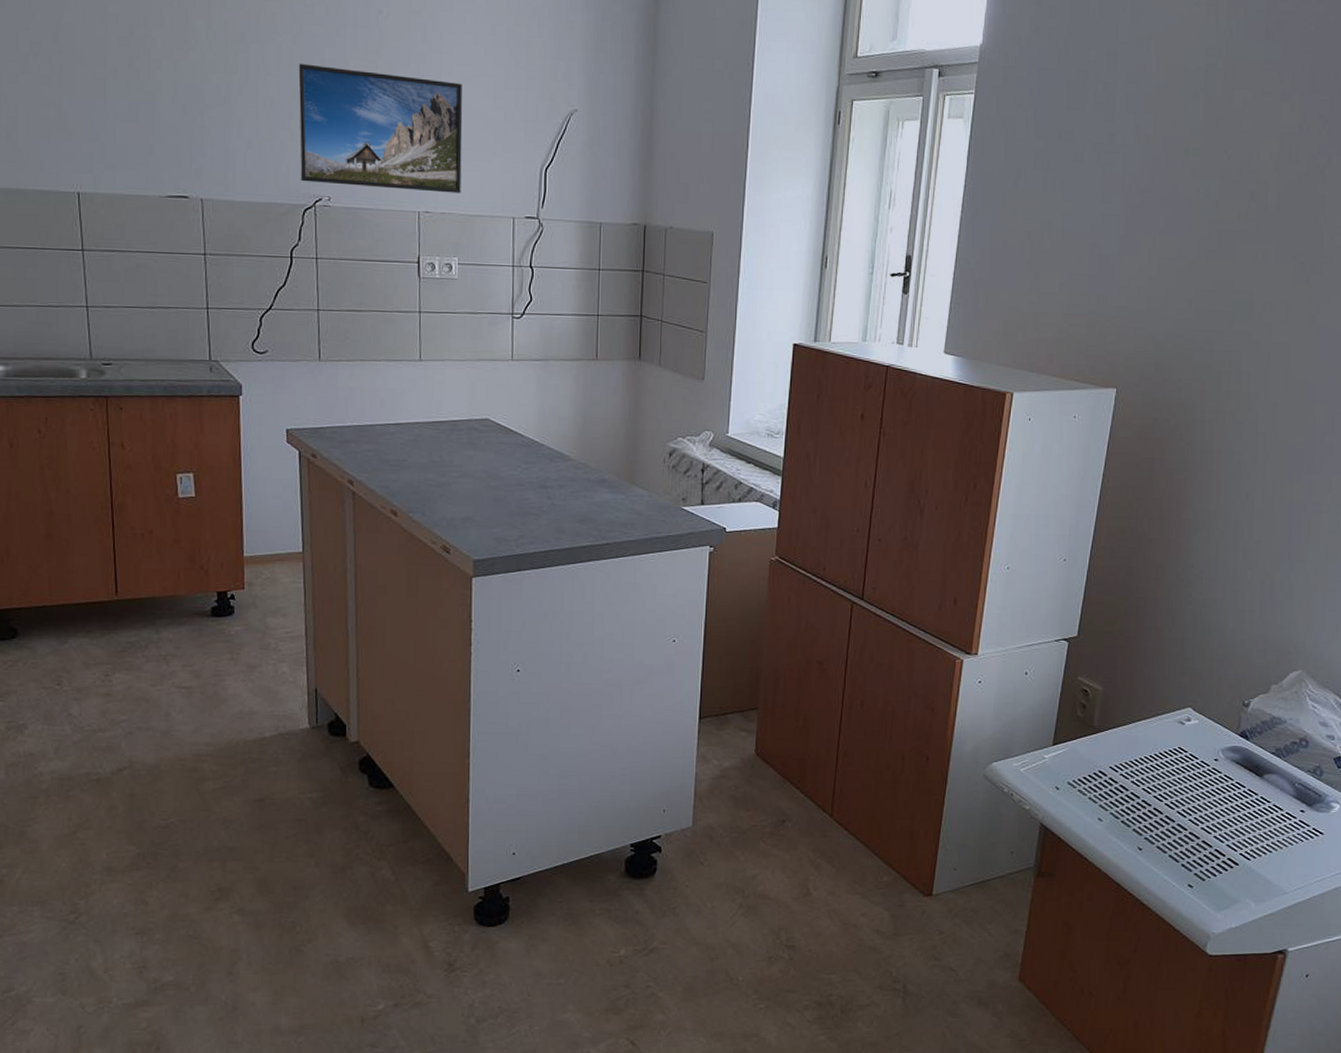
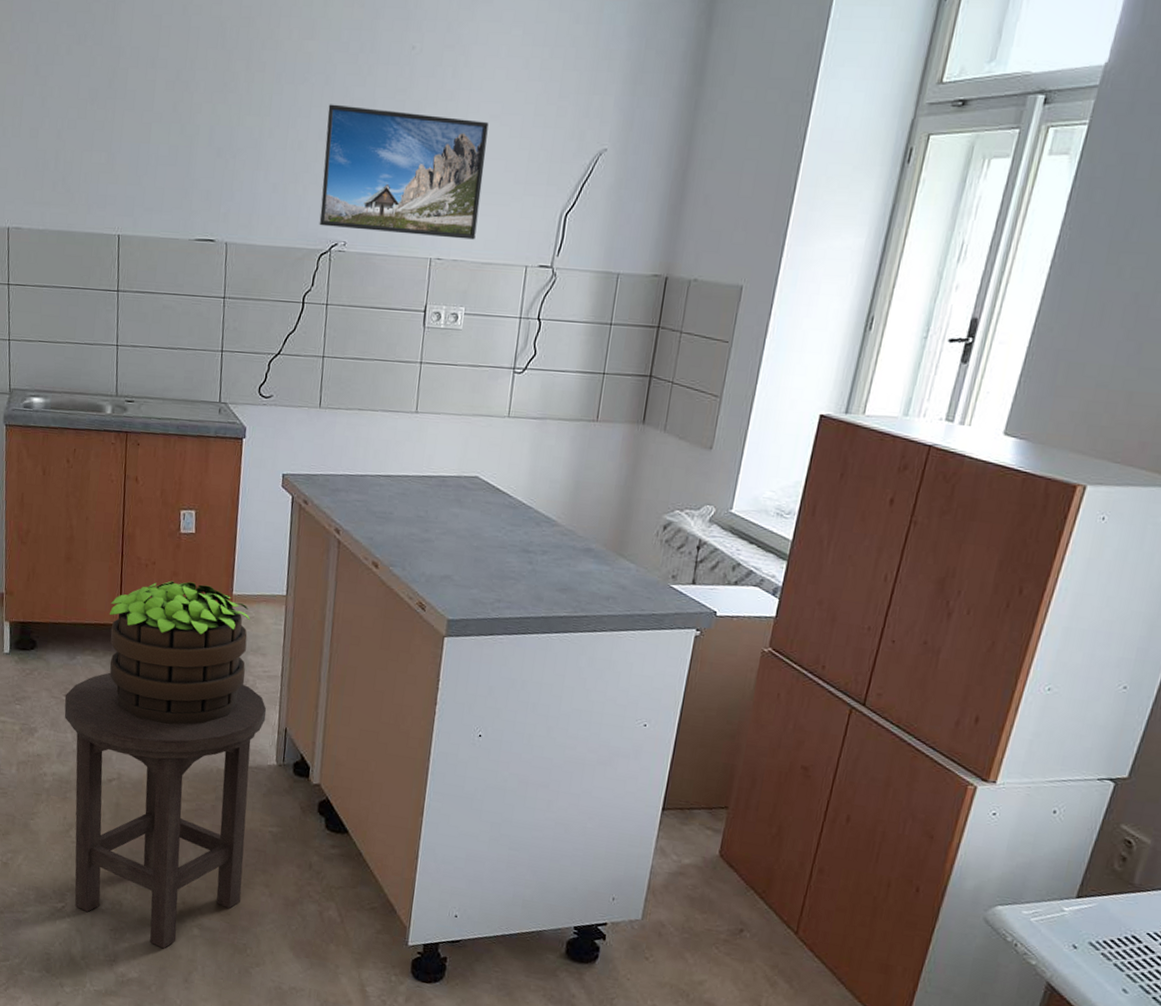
stool: none [58,649,293,943] -> present [64,672,267,949]
potted plant: none [103,548,266,700] -> present [109,581,251,725]

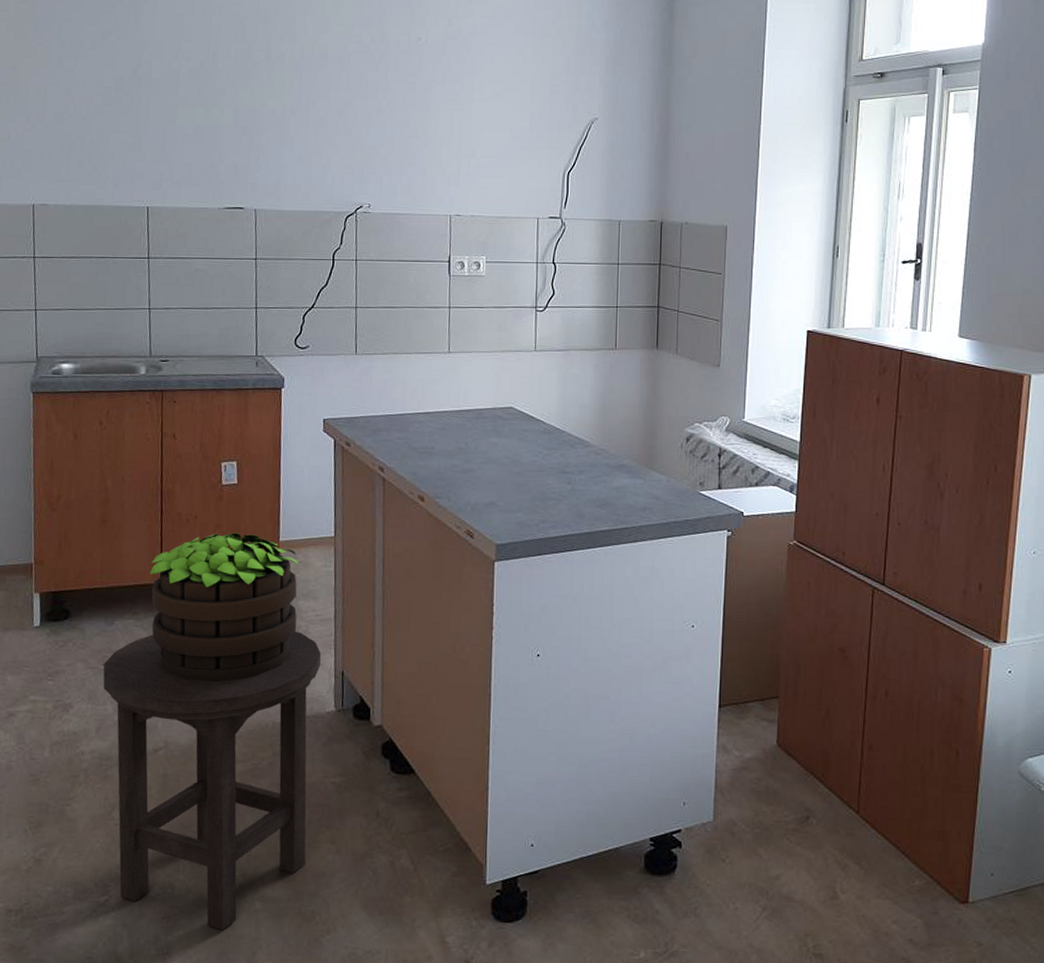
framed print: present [319,104,489,240] -> none [343,87,492,197]

